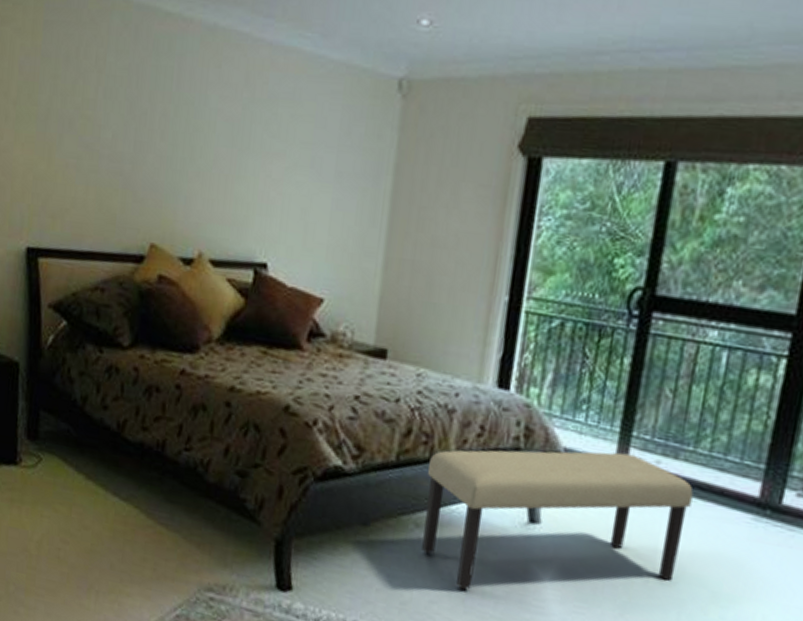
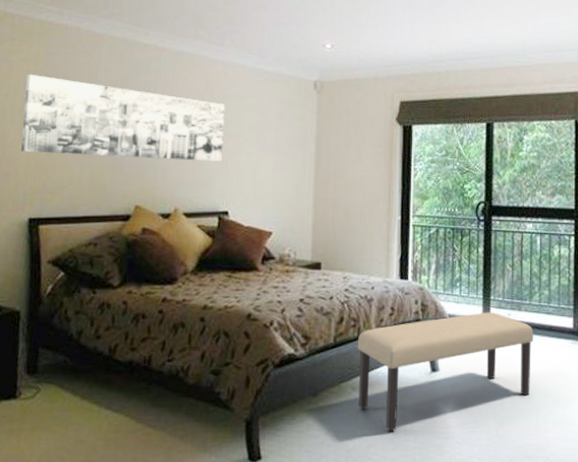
wall art: none [17,51,271,192] -> present [21,74,225,161]

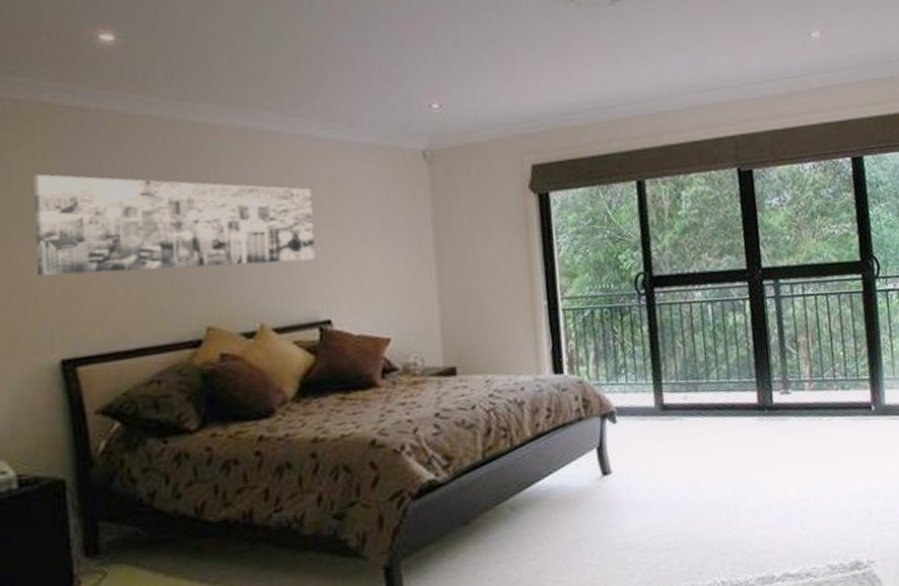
bench: present [358,312,534,432] -> none [511,397,718,552]

